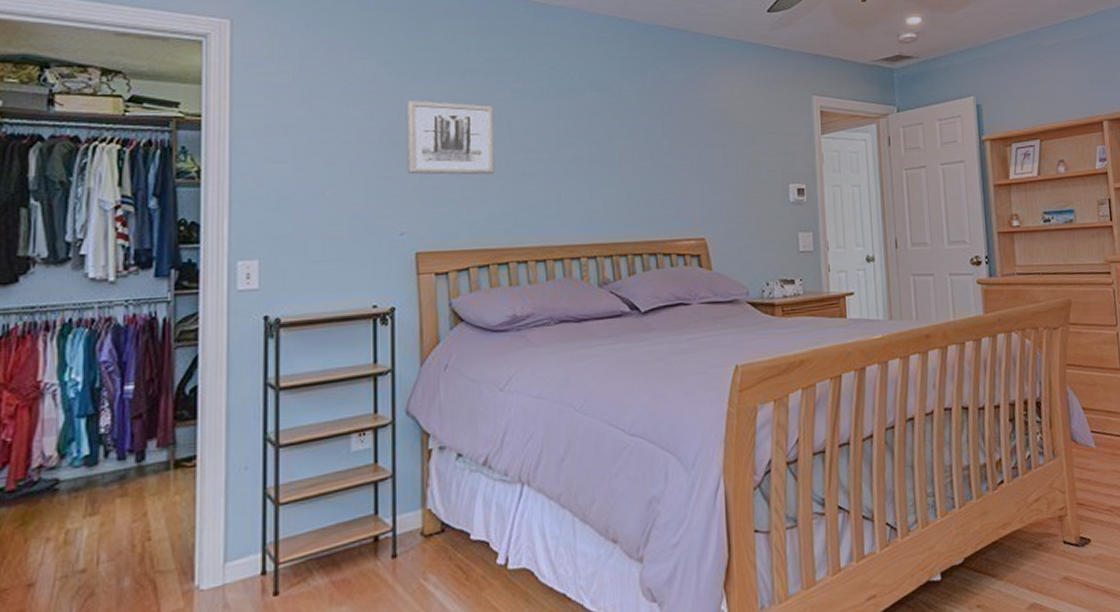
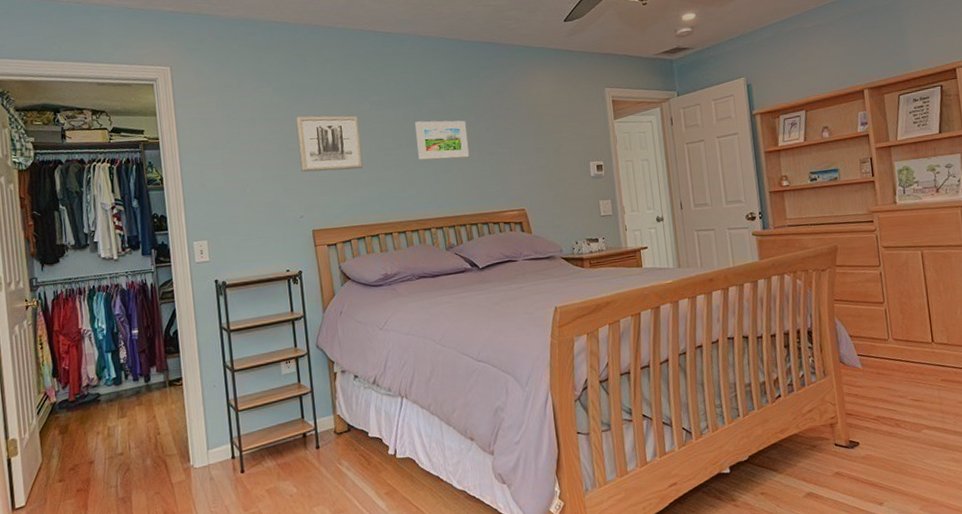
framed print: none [570,118,639,170] -> present [415,120,470,160]

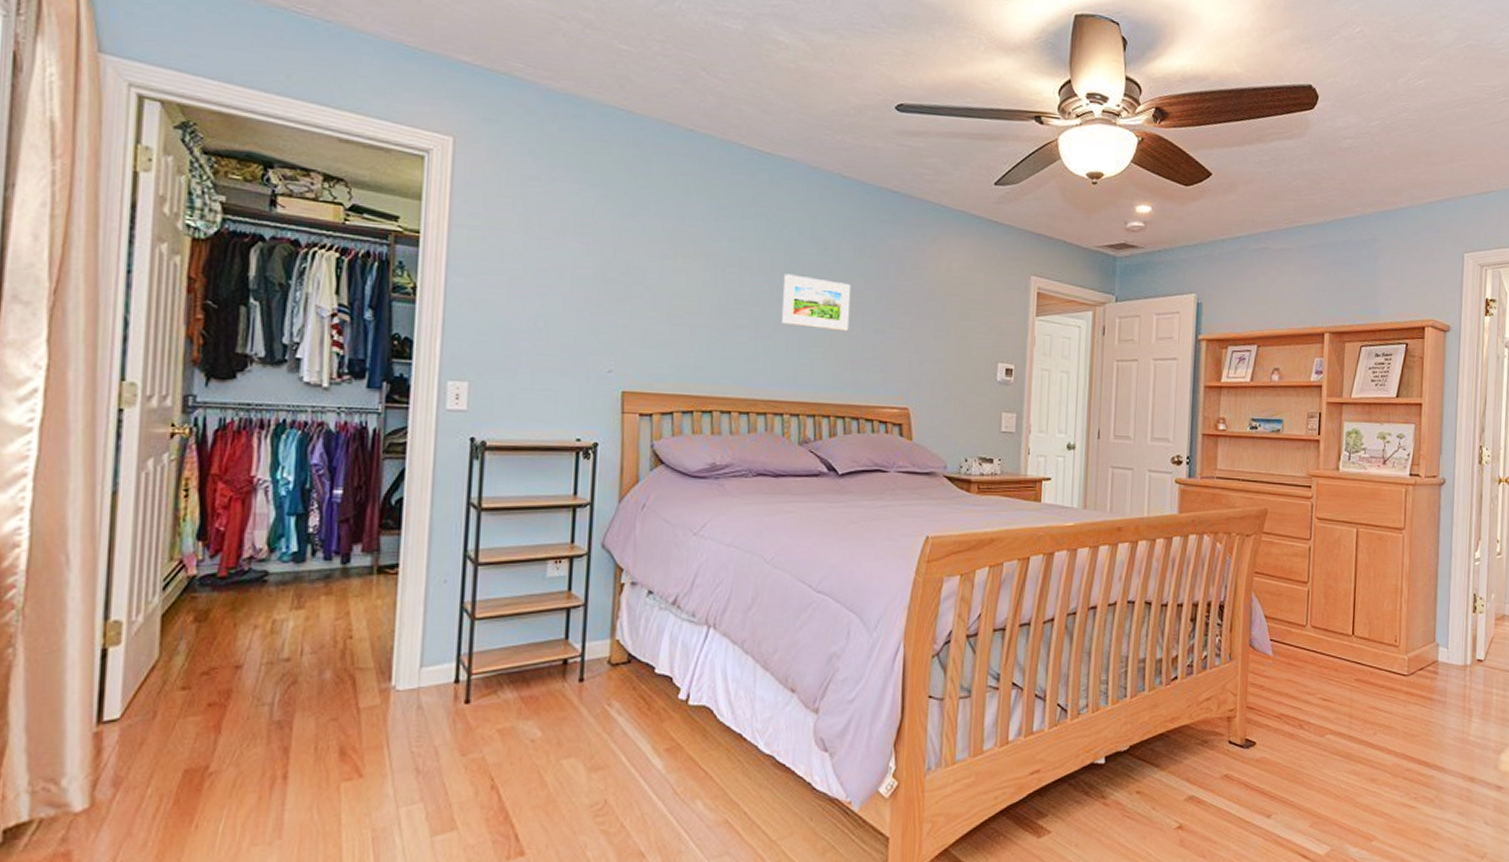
wall art: present [295,115,364,173] -> none [619,237,710,322]

